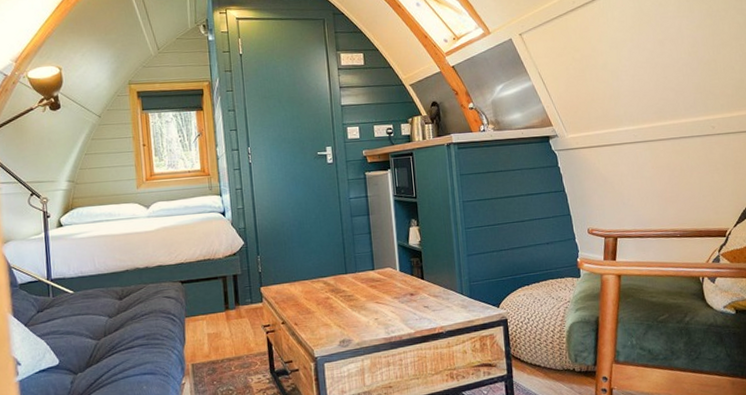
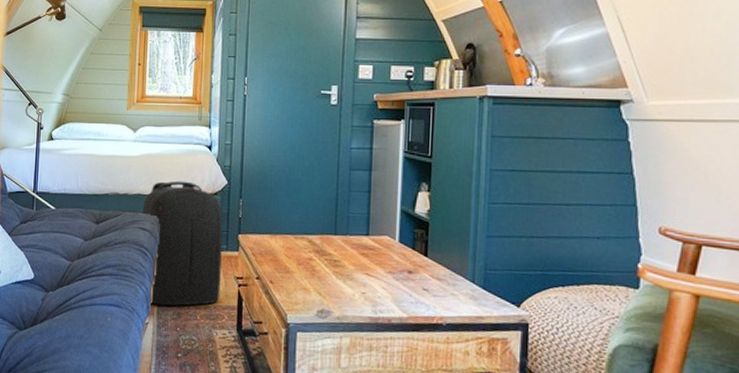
backpack: none [165,247,251,365] -> present [142,181,223,306]

